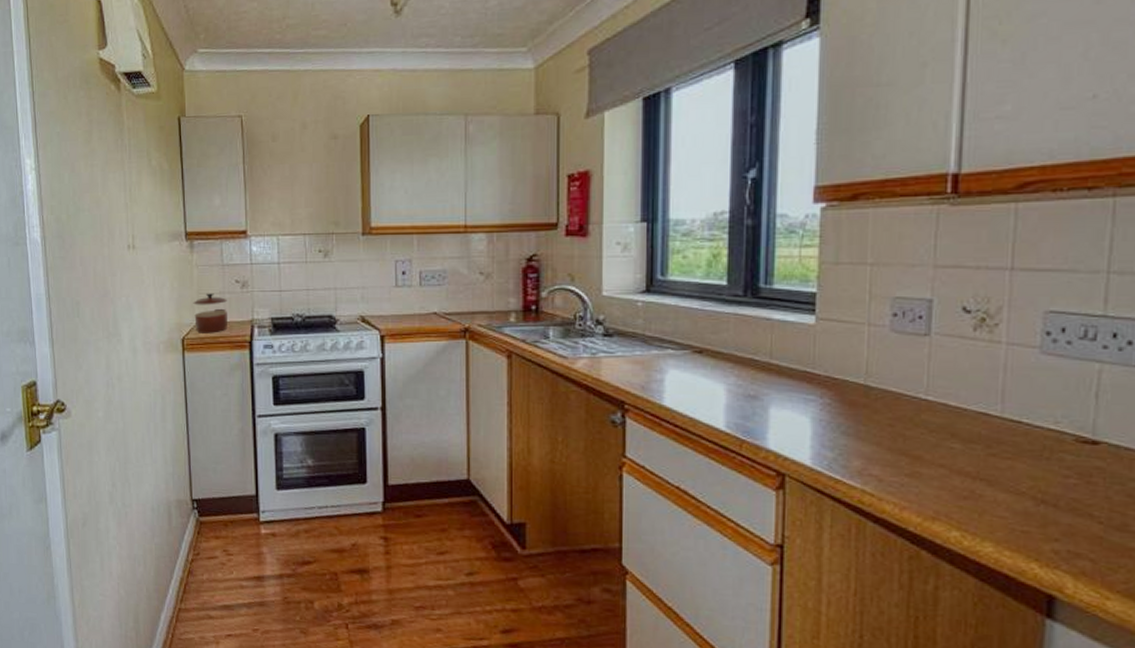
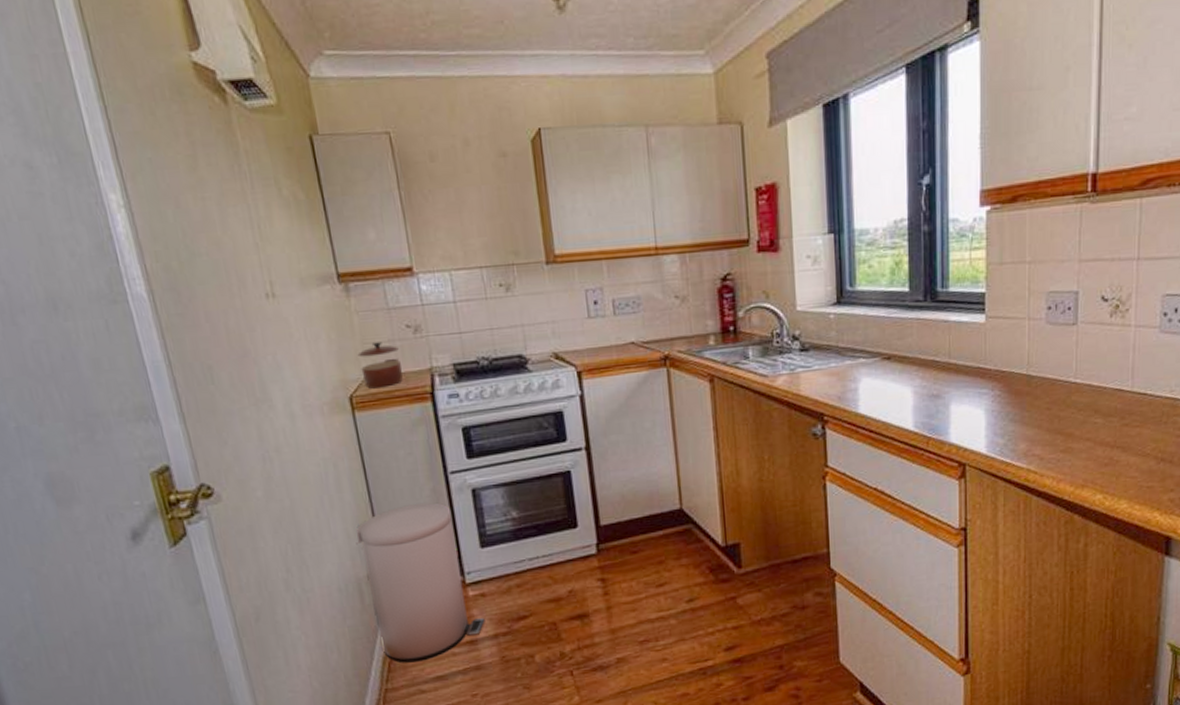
pedal bin: none [171,440,273,588] -> present [355,502,485,663]

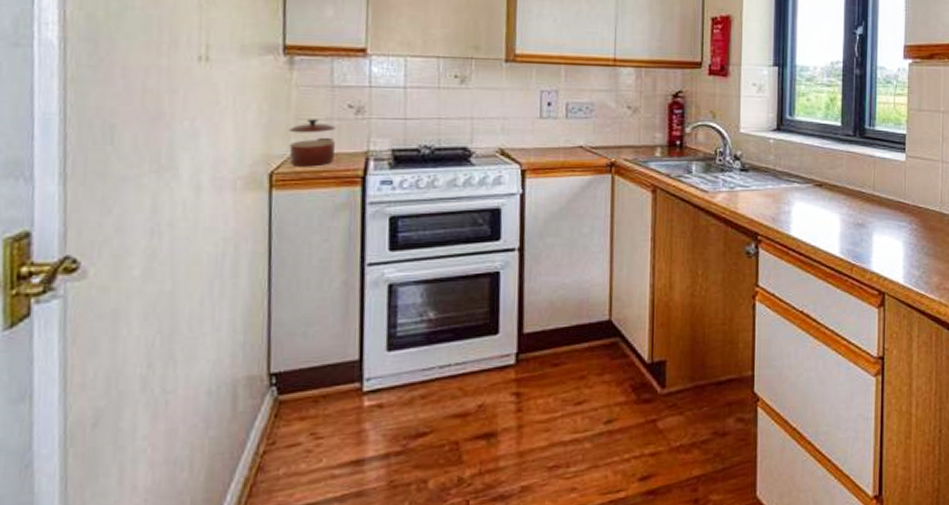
pedal bin: present [355,502,485,663] -> none [241,295,378,486]

